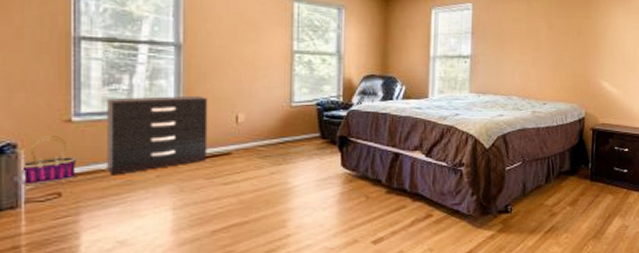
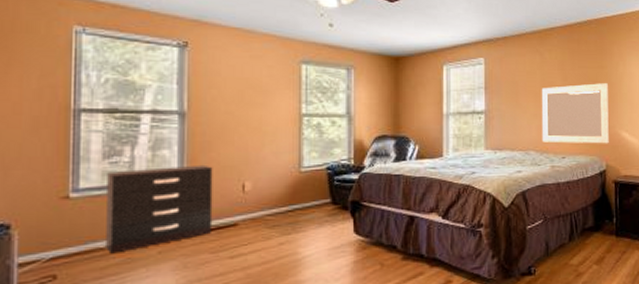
basket: present [20,134,77,186] -> none [13,213,75,270]
home mirror: none [524,33,593,93] -> present [541,83,610,144]

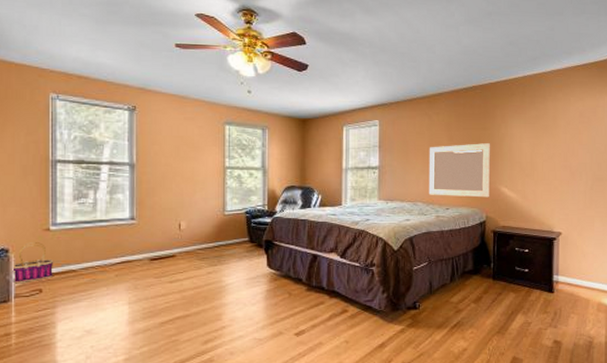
basket: none [13,213,75,270] -> present [11,241,54,284]
dresser: present [106,164,213,254] -> none [77,207,156,275]

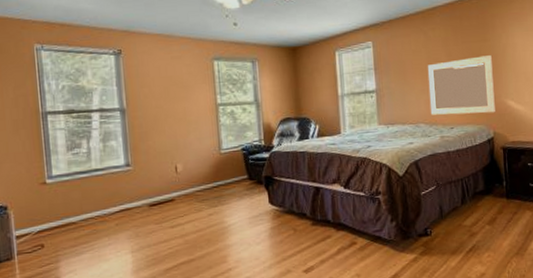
basket: present [11,241,54,284] -> none [11,196,54,241]

